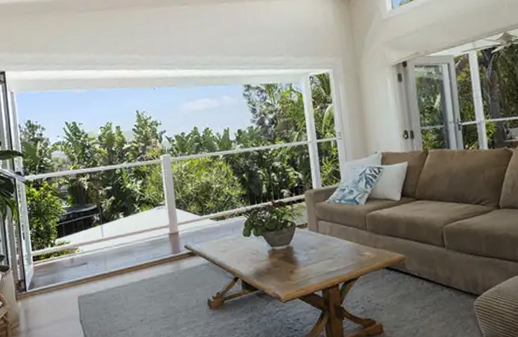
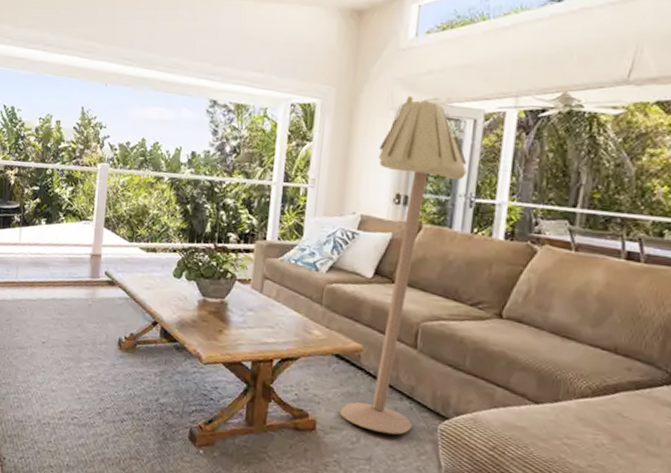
floor lamp: none [384,54,456,321] -> present [339,95,467,435]

